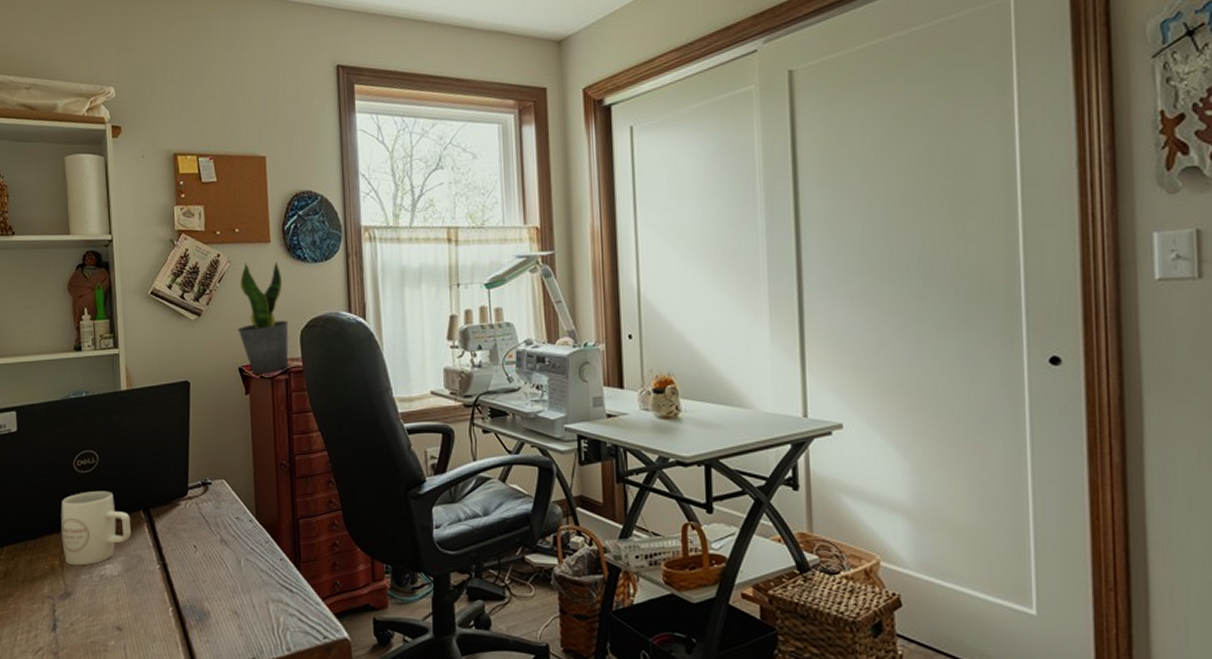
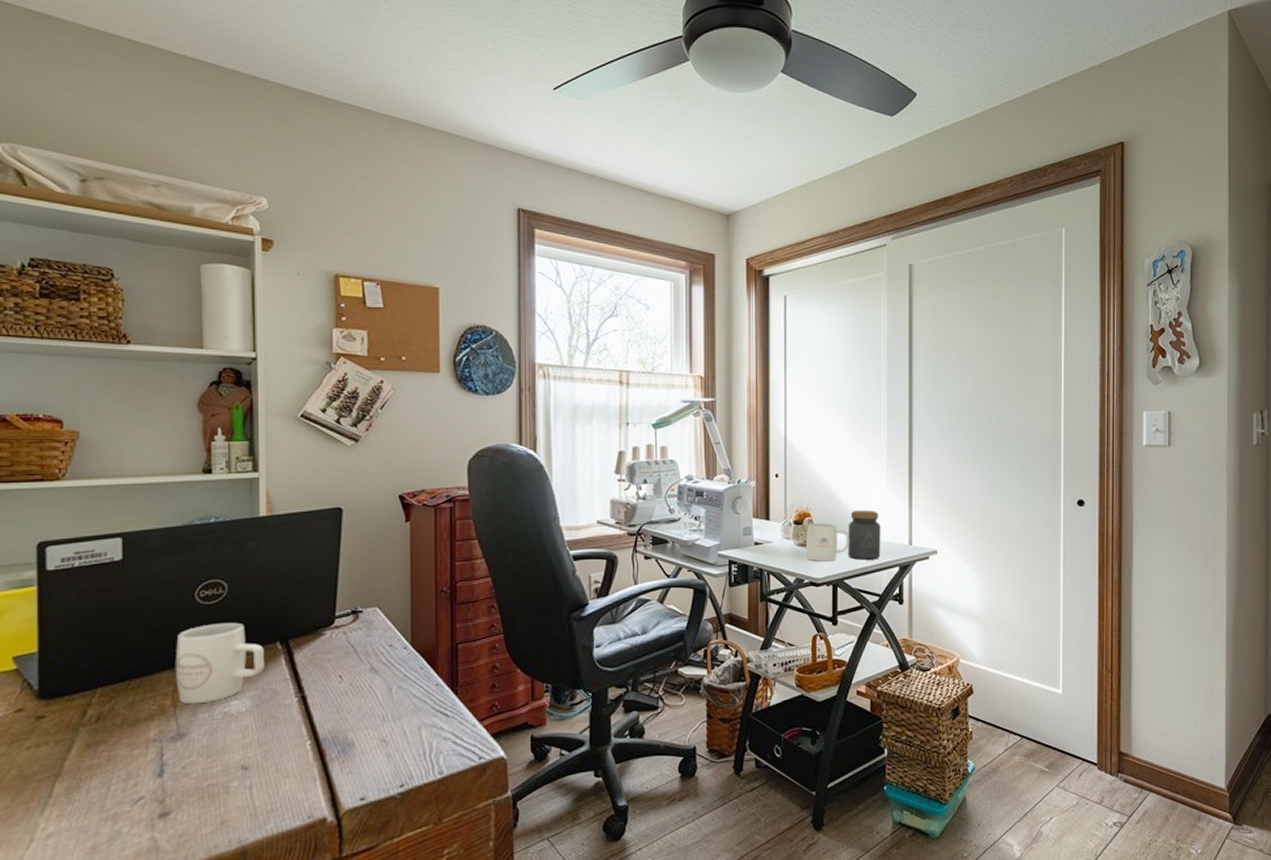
potted plant: present [237,261,289,375] -> none [400,391,456,502]
mug: none [668,391,725,437] -> present [805,523,850,562]
jar: none [721,374,766,435] -> present [848,510,881,560]

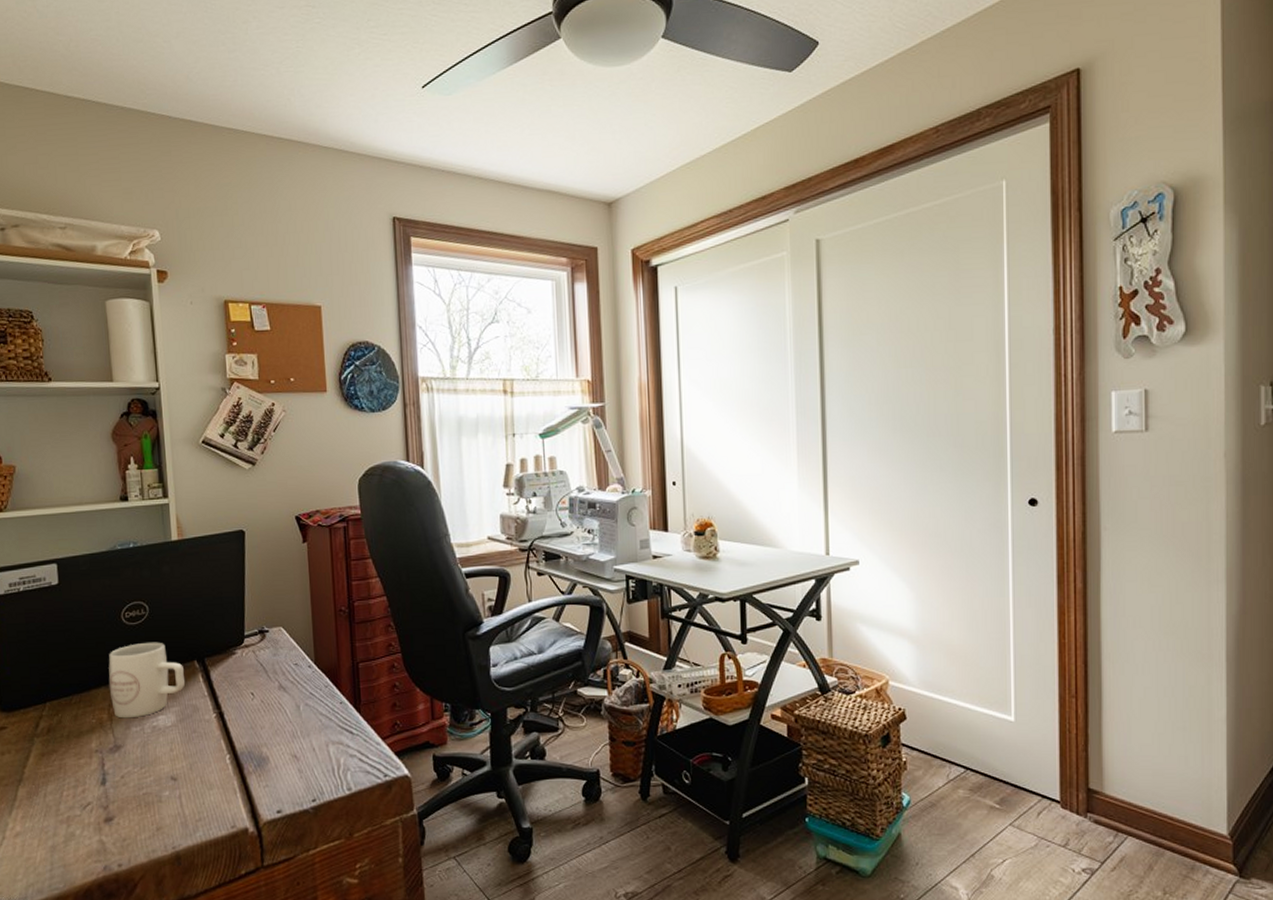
mug: present [805,523,850,562] -> none [708,533,758,575]
jar: present [848,510,881,560] -> none [755,517,794,573]

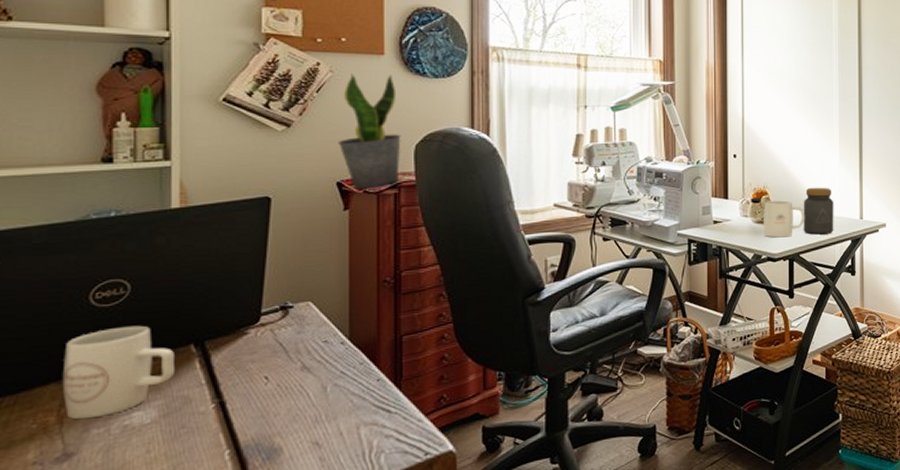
potted plant: none [294,410,347,523] -> present [338,74,401,189]
mug: none [708,533,758,575] -> present [763,200,805,238]
jar: none [755,517,794,573] -> present [803,187,834,235]

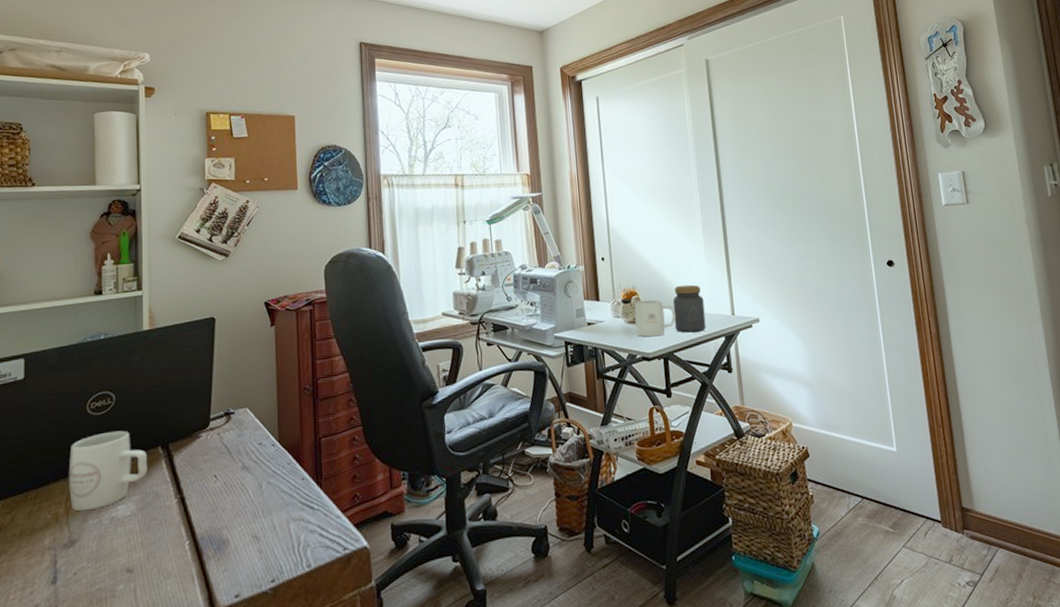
potted plant: present [338,74,401,189] -> none [264,205,313,308]

